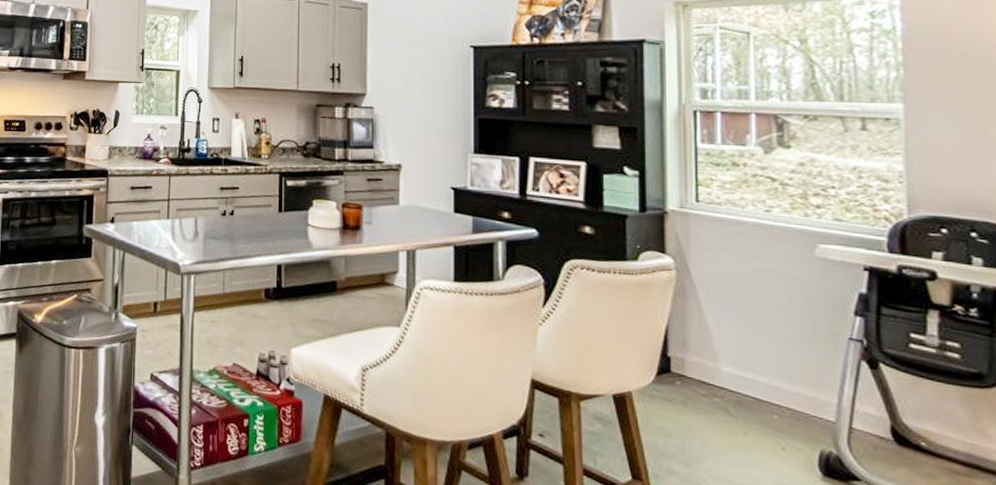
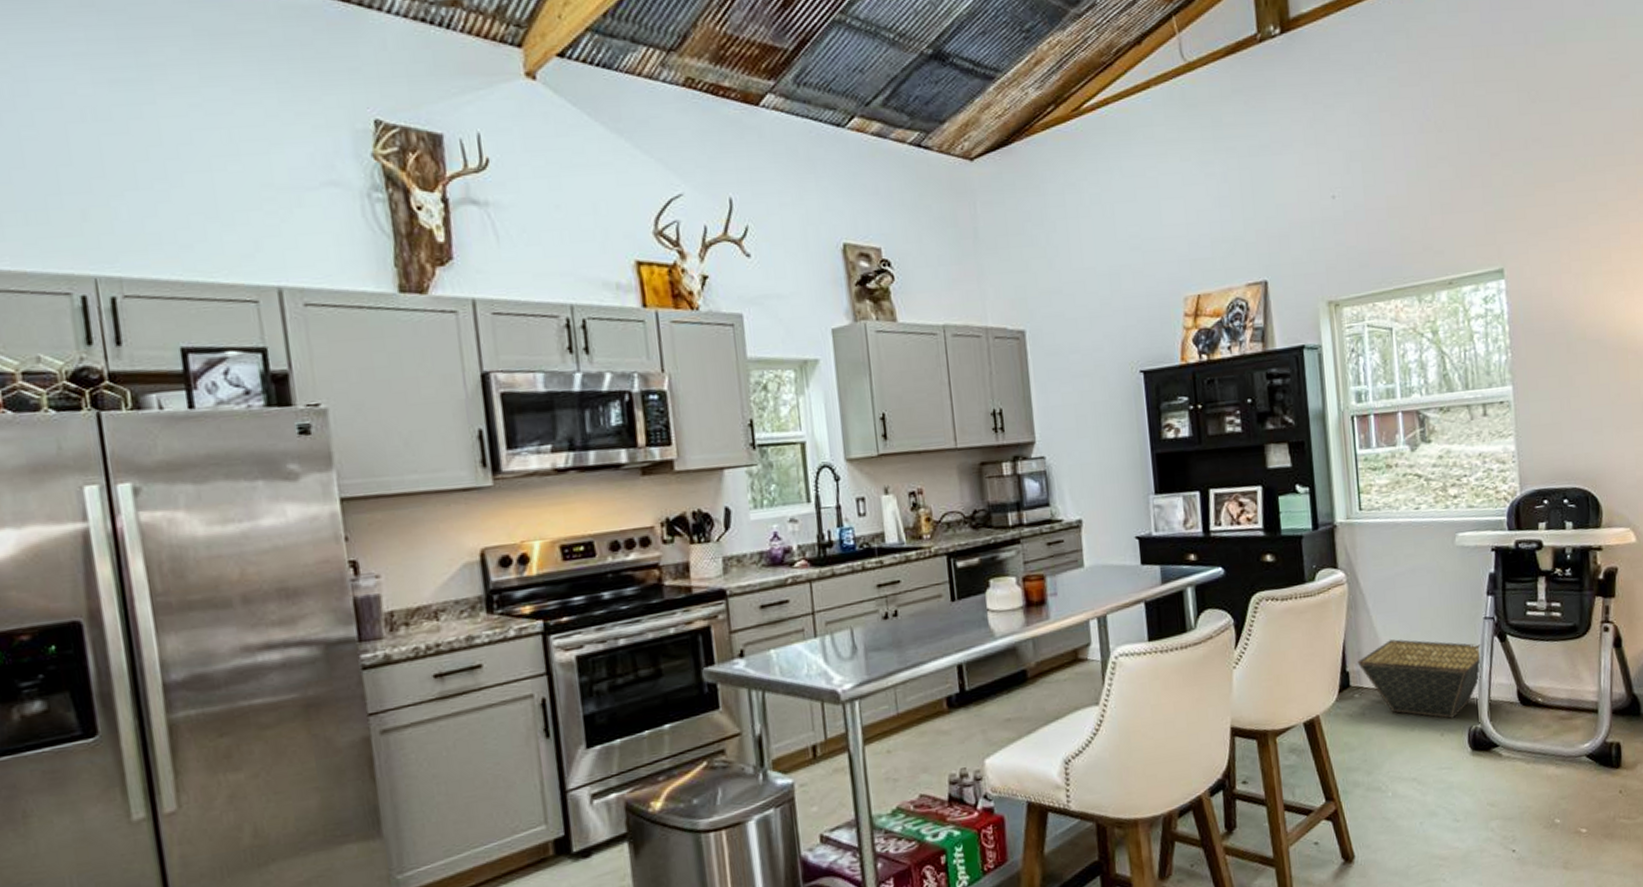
basket: none [682,336,845,435] -> present [1357,639,1482,719]

